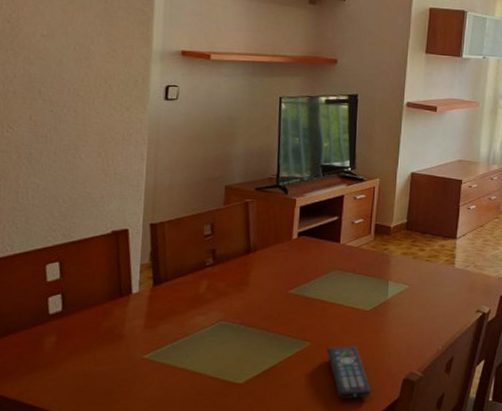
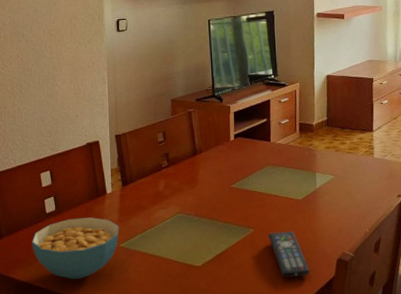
cereal bowl: none [25,321,144,396] -> present [32,217,119,279]

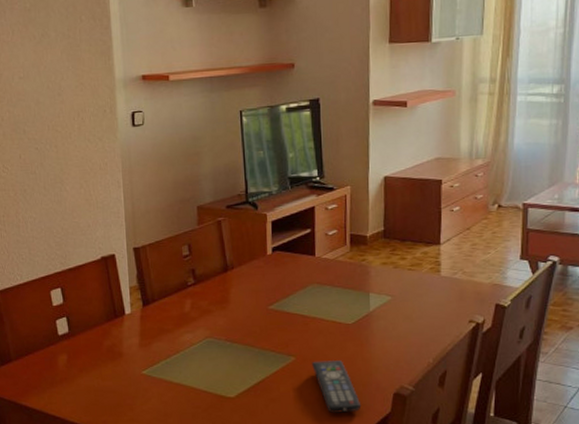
cereal bowl: present [32,217,119,279] -> none [44,341,141,408]

